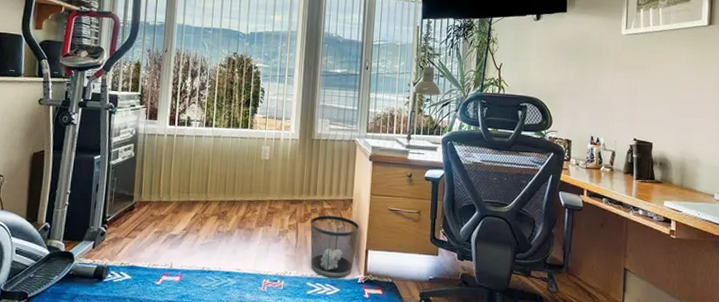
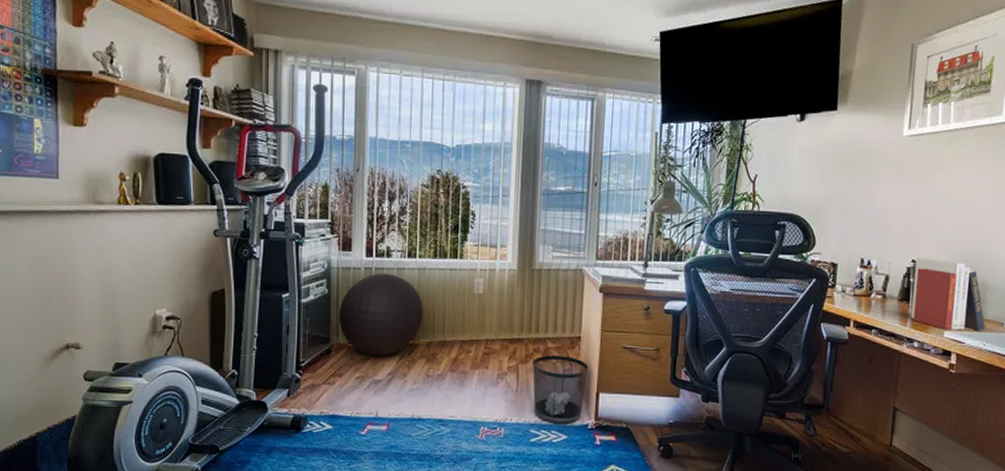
exercise ball: none [142,140,217,213] -> present [338,273,424,356]
books: none [635,137,699,201] -> present [911,258,985,331]

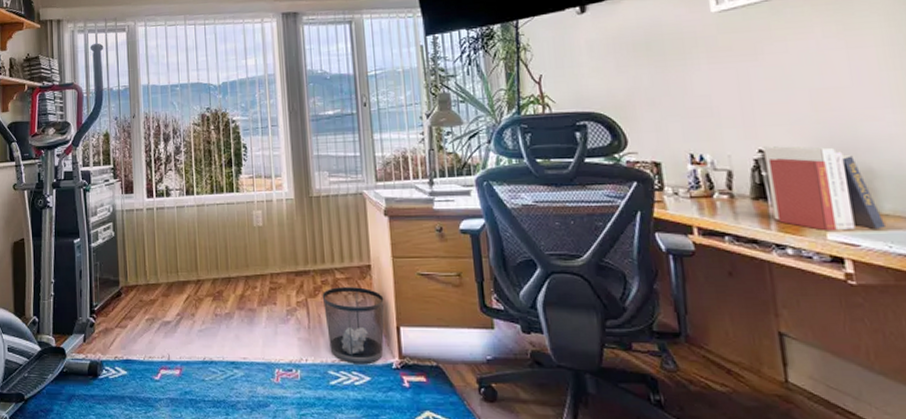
exercise ball: present [338,273,424,356] -> none [125,213,207,296]

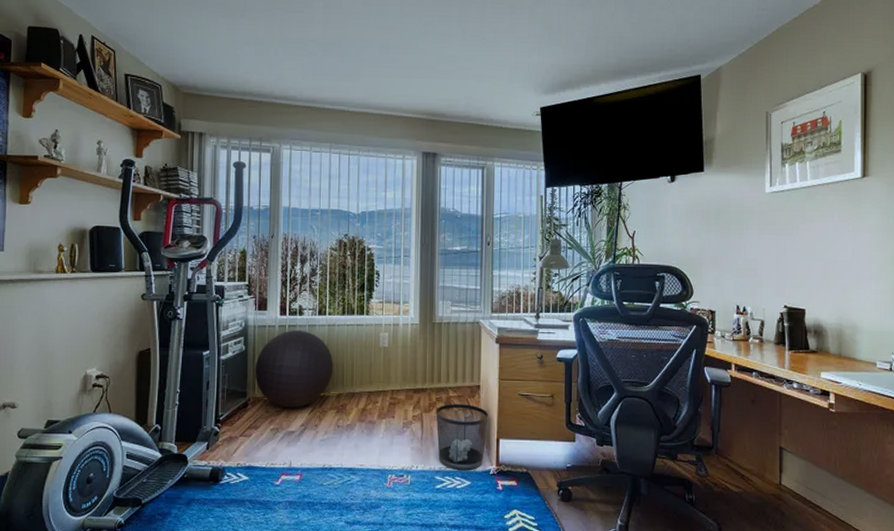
exercise ball: none [125,213,207,296] -> present [255,330,334,408]
books: present [763,146,885,231] -> none [787,304,859,371]

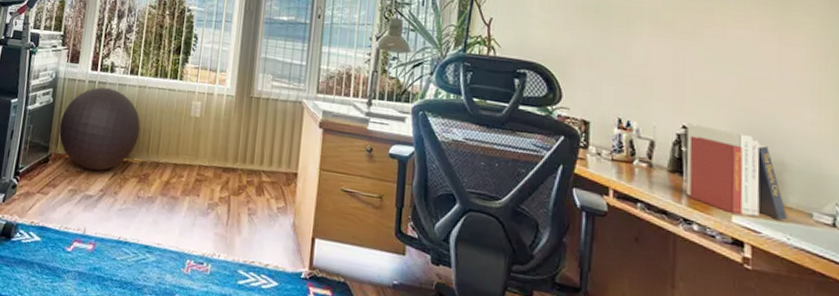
waste bin: present [435,404,489,470] -> none [243,189,305,269]
books: none [787,304,859,371] -> present [686,124,787,220]

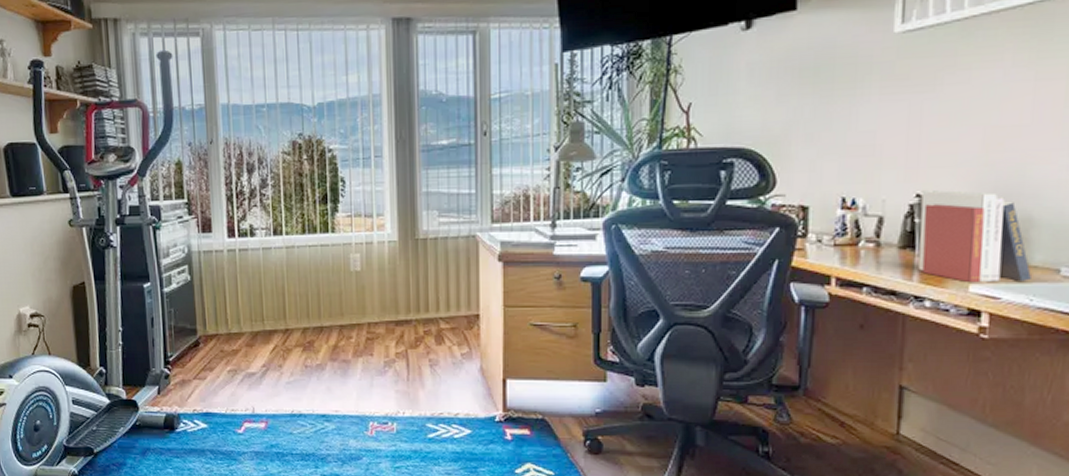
exercise ball: present [59,87,141,171] -> none [203,255,296,347]

